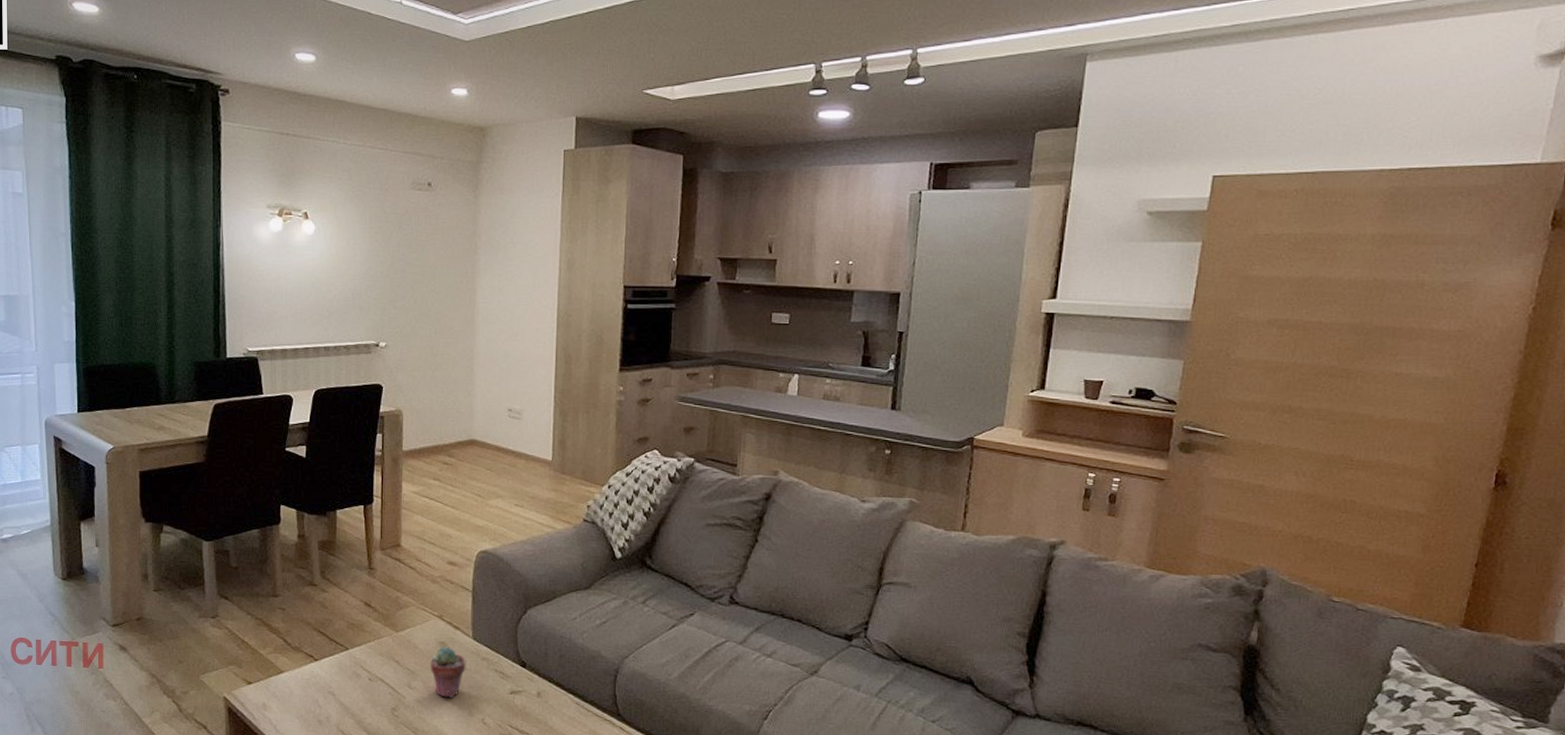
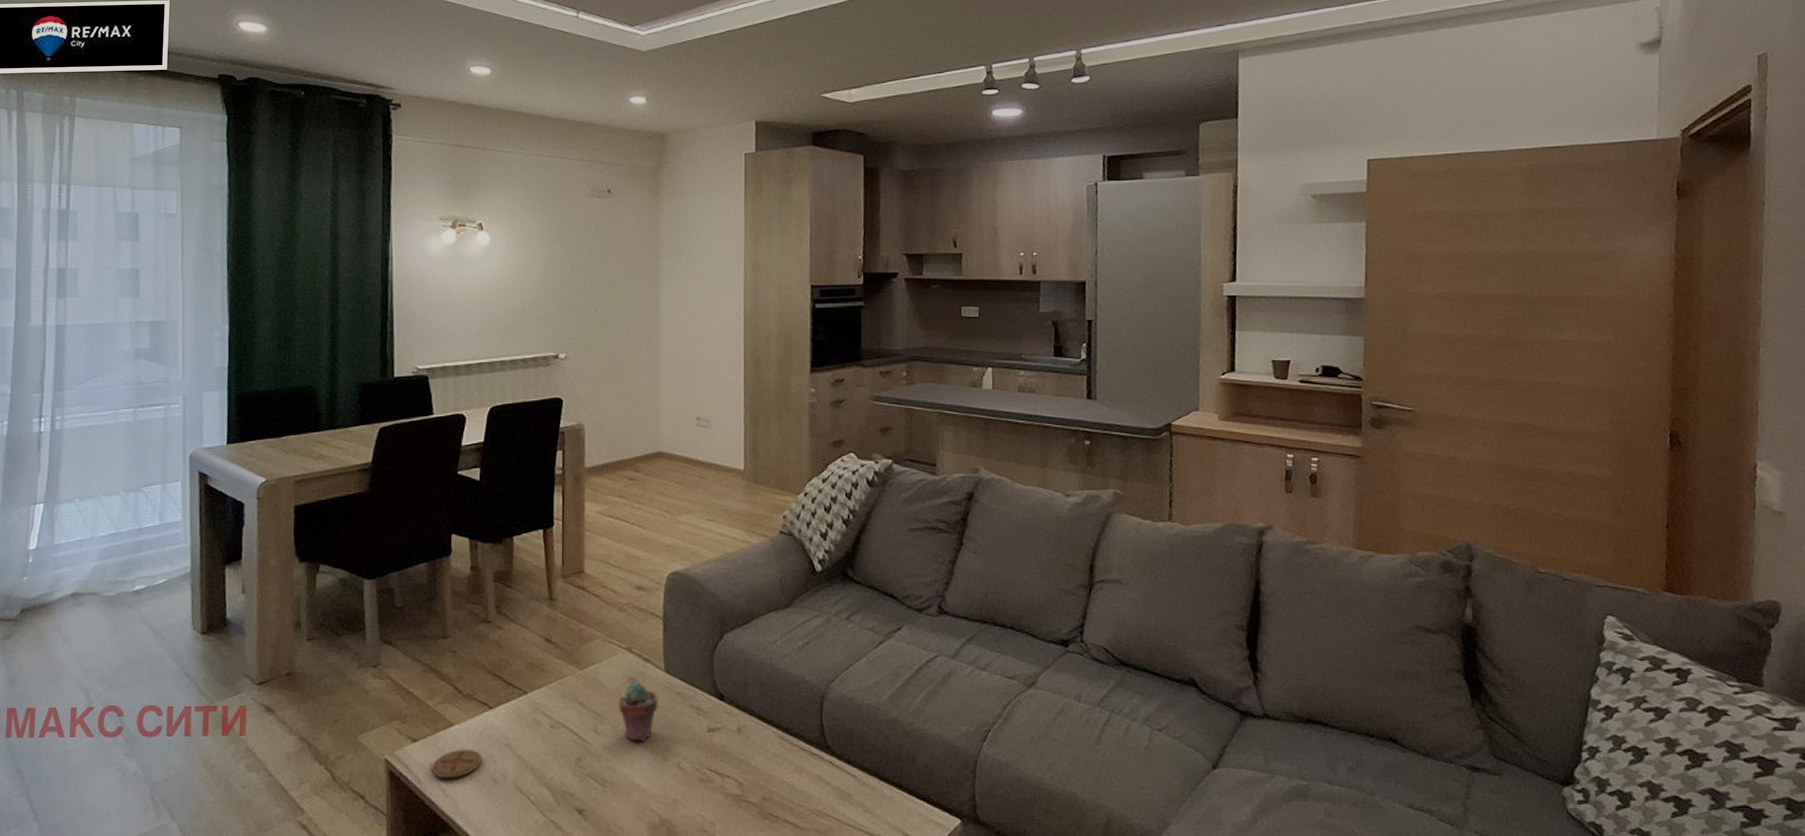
coaster: none [264,693,308,718] -> present [431,749,482,779]

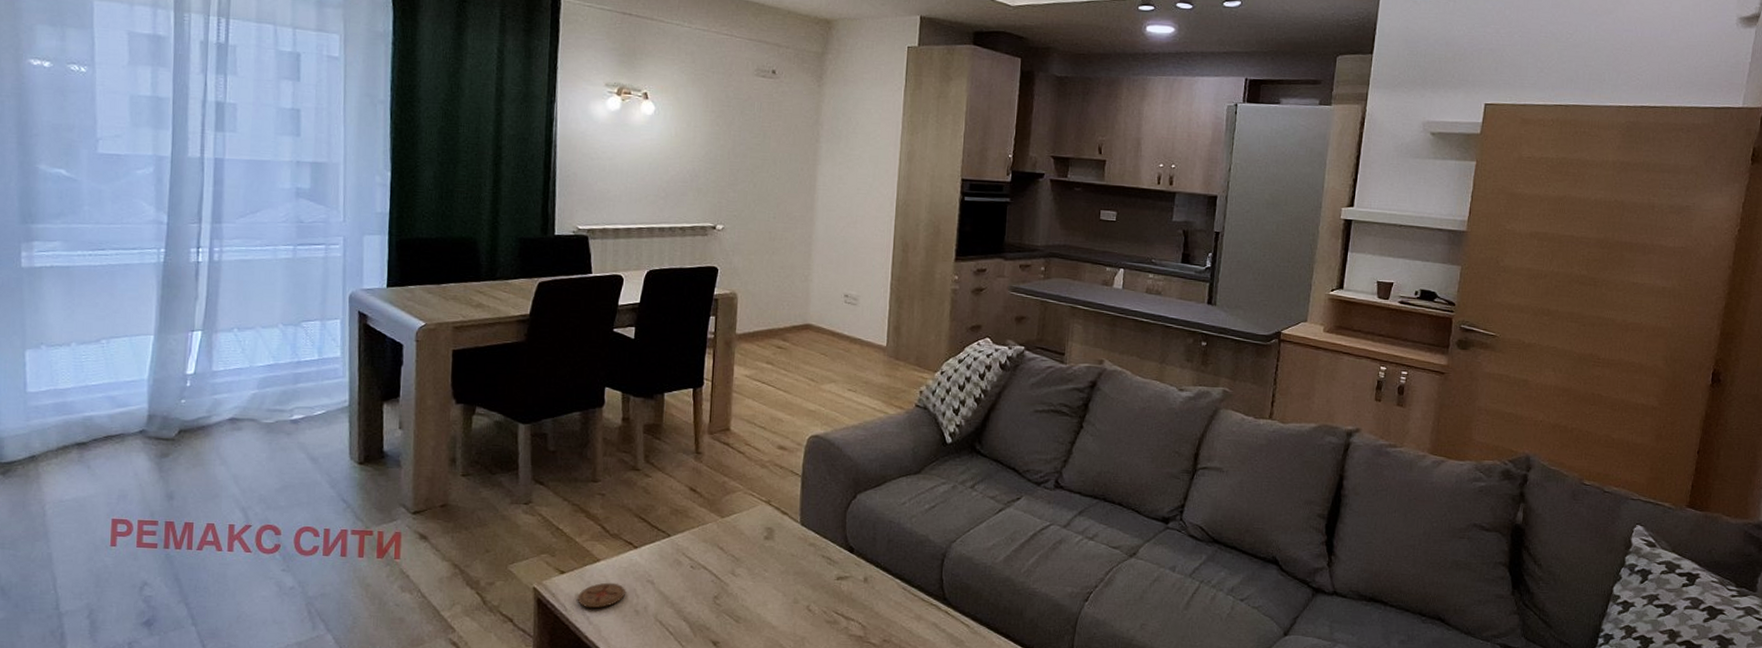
potted succulent: present [619,682,658,742] -> none [755,532,793,585]

